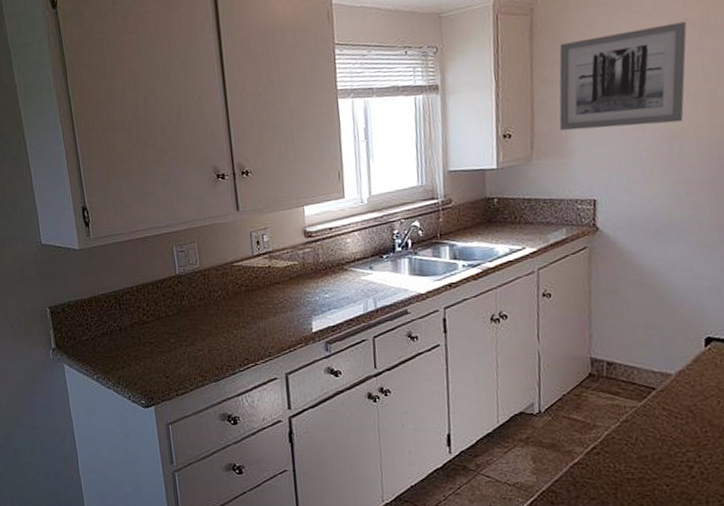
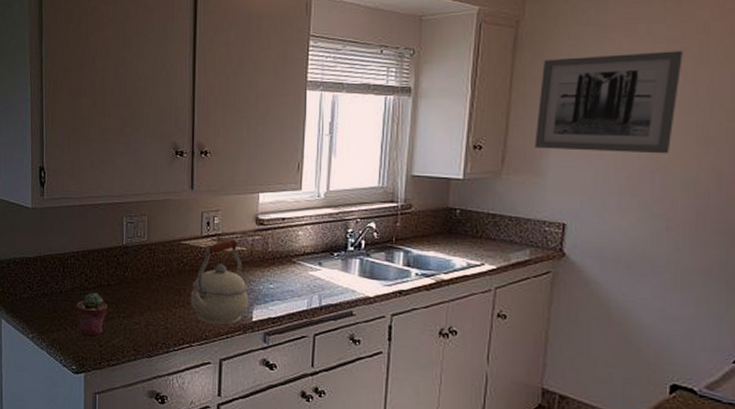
potted succulent: none [137,325,170,370] -> present [76,292,108,337]
kettle: none [249,255,307,341] -> present [190,239,249,326]

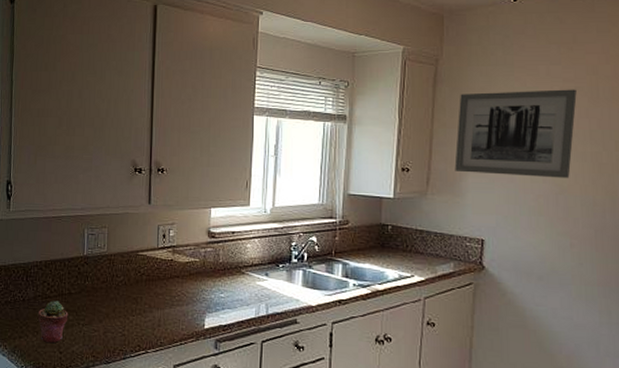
kettle: present [190,239,249,326] -> none [146,251,201,333]

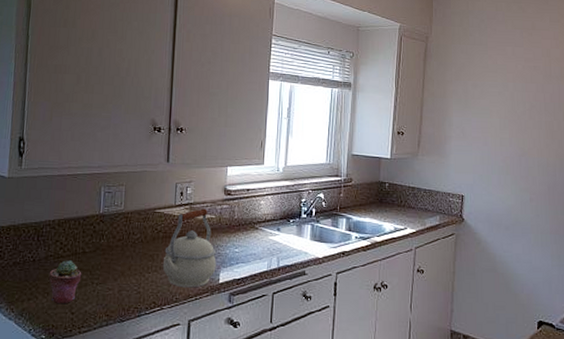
kettle: none [146,251,201,333] -> present [162,208,216,288]
wall art: present [454,89,577,179] -> none [441,67,535,143]

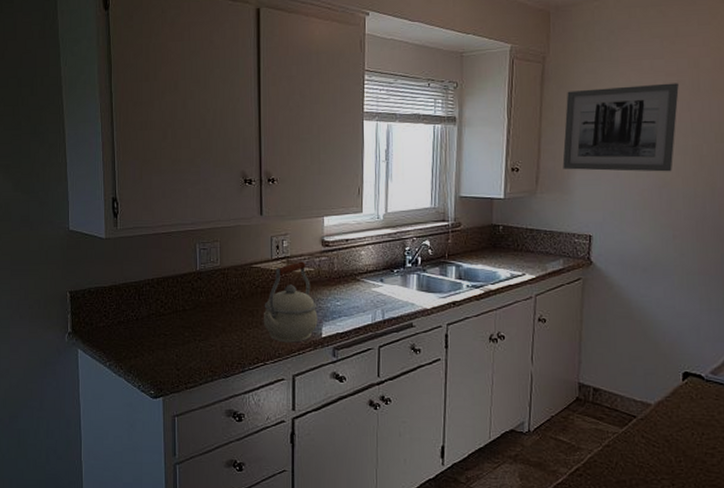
potted succulent: present [48,260,82,304] -> none [152,318,184,361]
wall art: none [441,67,535,143] -> present [562,83,679,172]

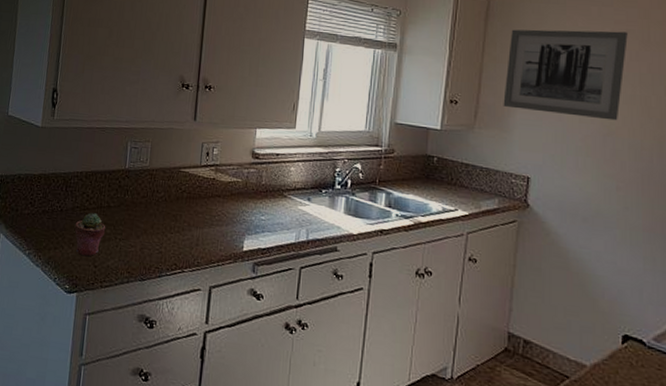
potted succulent: none [152,318,184,361] -> present [74,213,106,257]
kettle: present [263,261,318,343] -> none [185,170,241,253]

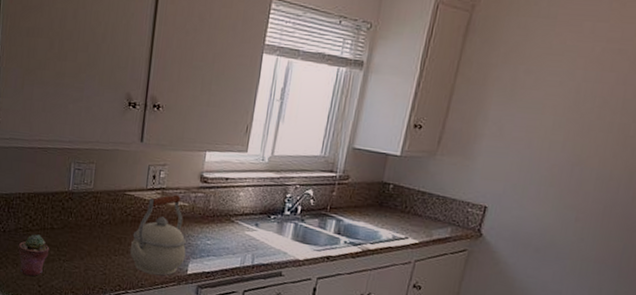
kettle: none [185,170,241,253] -> present [129,194,186,276]
wall art: present [503,29,628,121] -> none [470,47,620,150]

